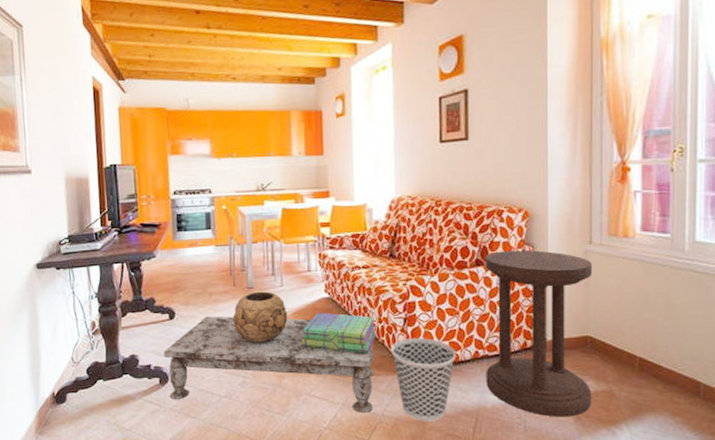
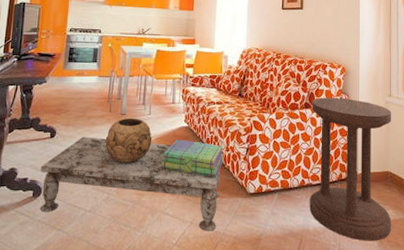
wastebasket: present [390,338,457,422] -> none [234,166,287,241]

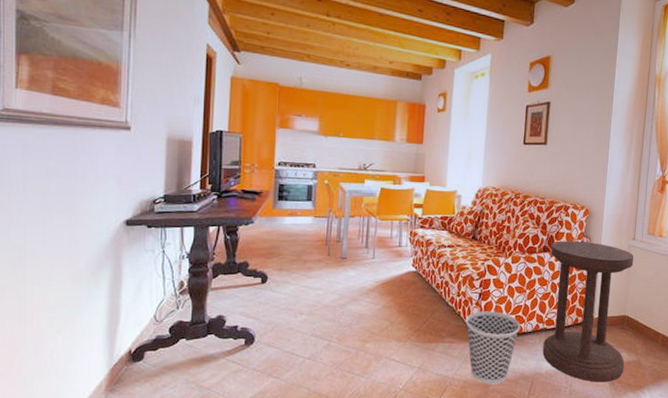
coffee table: present [39,136,221,231] -> none [252,282,451,376]
decorative bowl: present [105,118,152,164] -> none [324,262,377,310]
stack of books: present [161,139,224,177] -> none [386,284,455,323]
wastebasket: none [234,166,287,241] -> present [465,311,521,385]

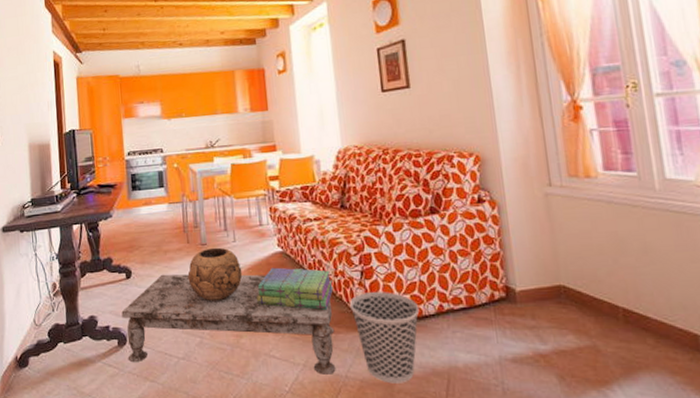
coffee table: none [252,282,451,376] -> present [121,274,336,375]
decorative bowl: none [324,262,377,310] -> present [187,247,243,302]
stack of books: none [386,284,455,323] -> present [257,267,333,310]
side table: present [542,241,634,382] -> none [439,195,576,377]

